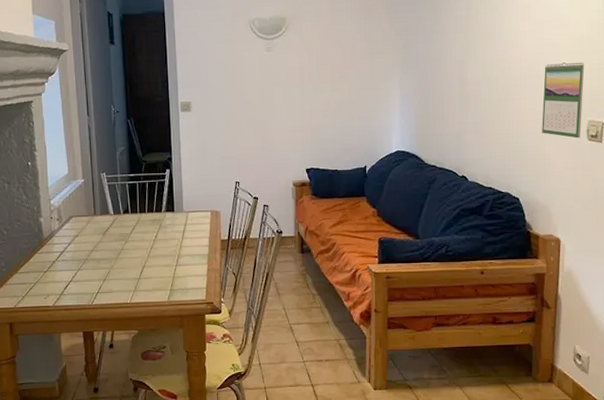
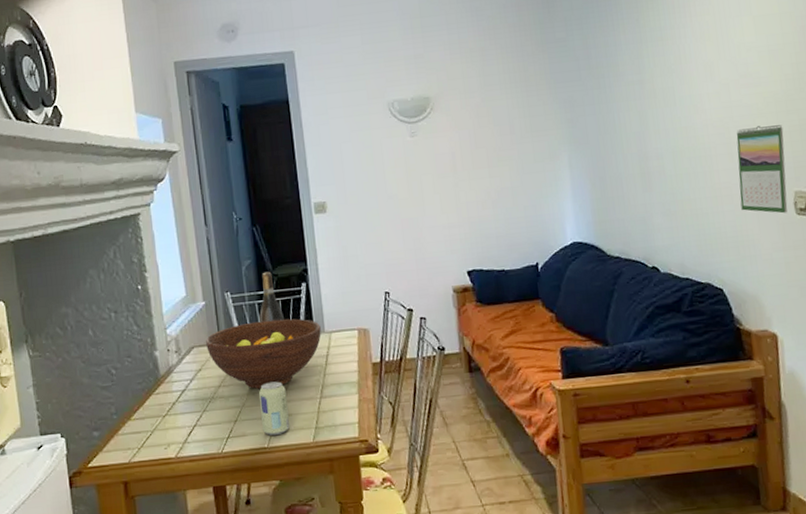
fruit bowl: none [83,198,180,255] -> present [206,318,321,390]
beverage can: none [124,249,149,294] -> present [258,381,290,436]
wine bottle: none [129,158,150,200] -> present [259,271,284,322]

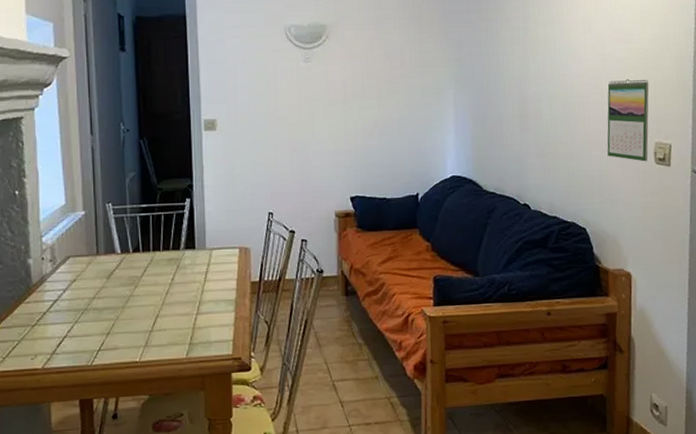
fruit bowl: present [206,318,321,390] -> none [83,233,202,303]
beverage can: present [258,381,290,436] -> none [133,295,163,351]
wine bottle: present [259,271,284,322] -> none [140,185,165,235]

